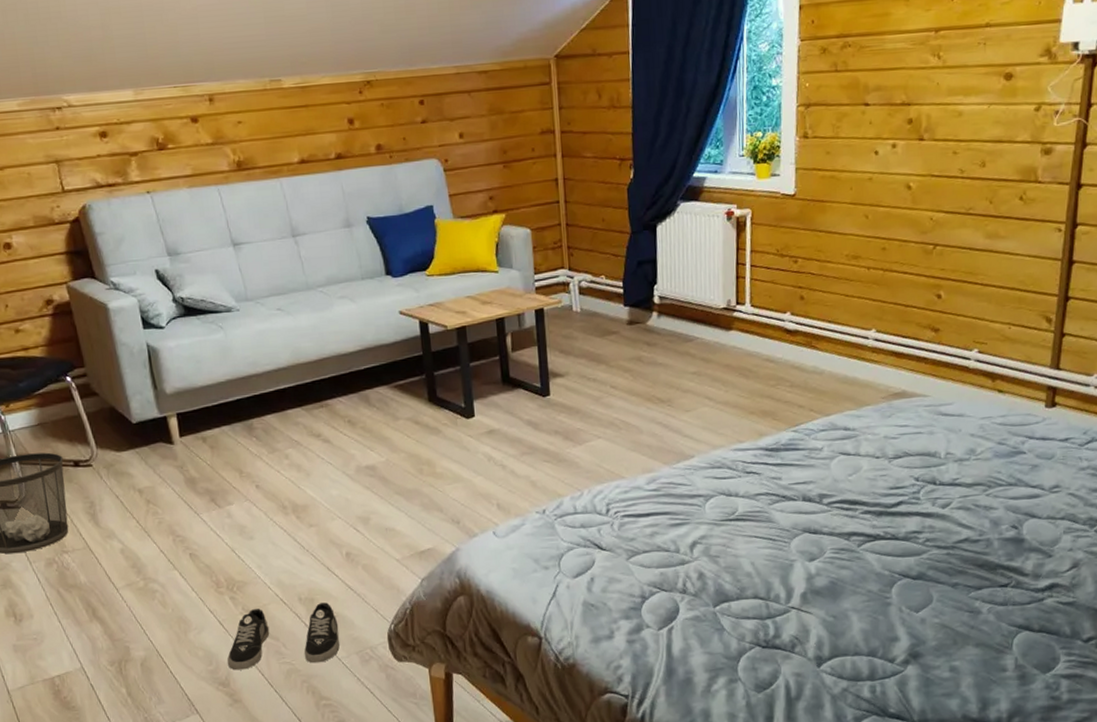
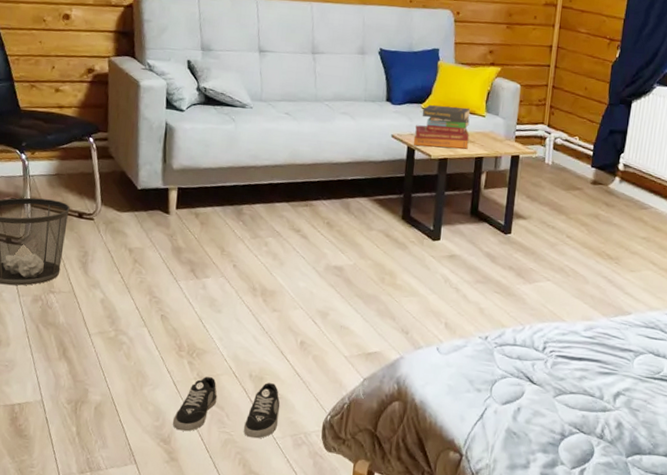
books: none [423,265,486,318] -> present [413,105,471,149]

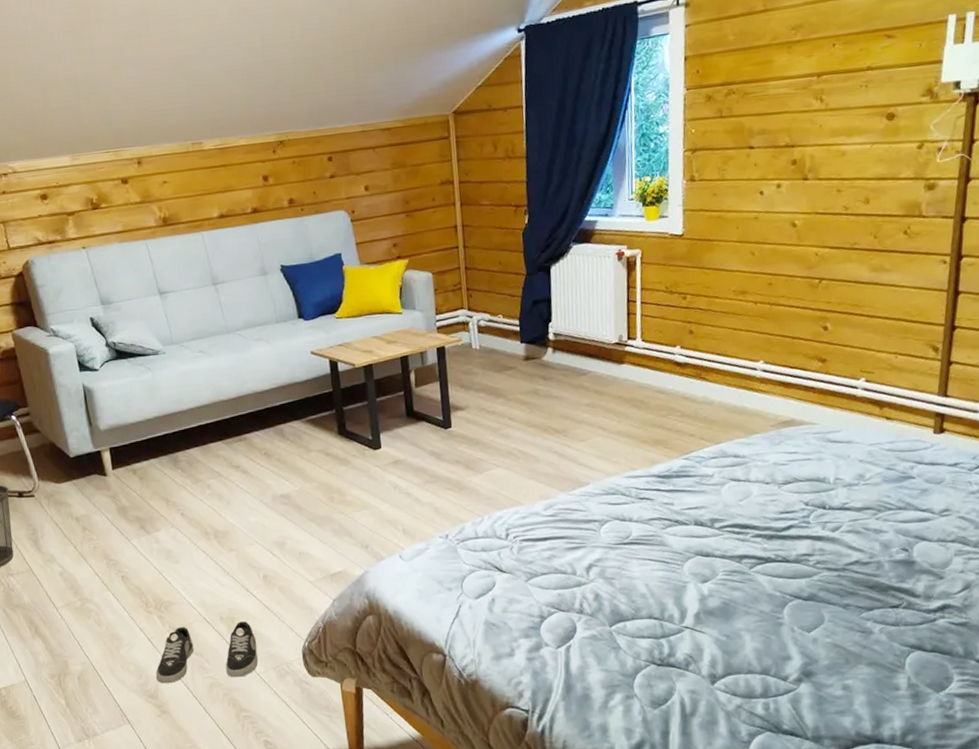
books: present [413,105,471,149] -> none [332,308,391,357]

